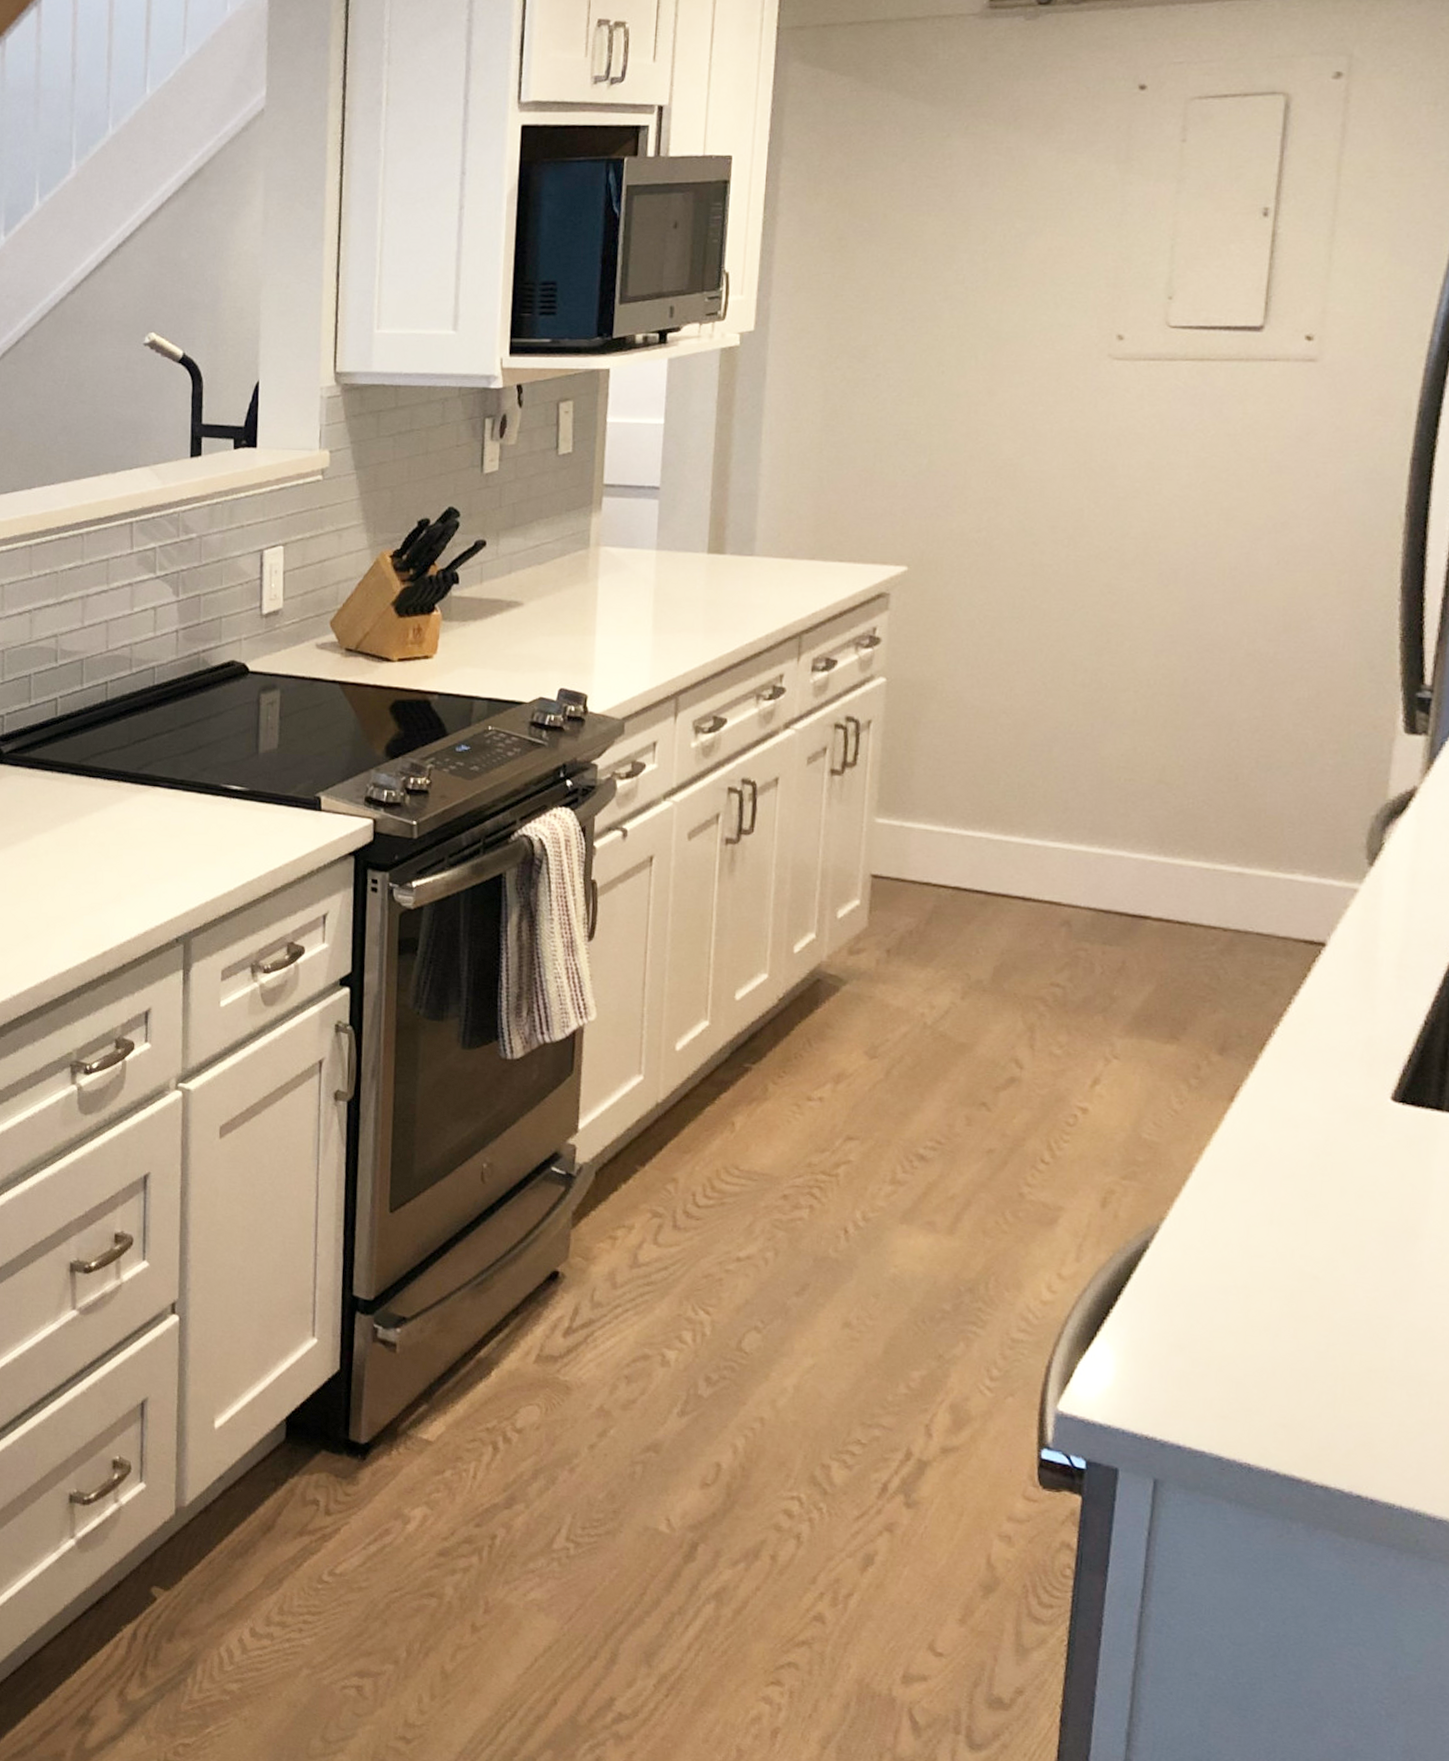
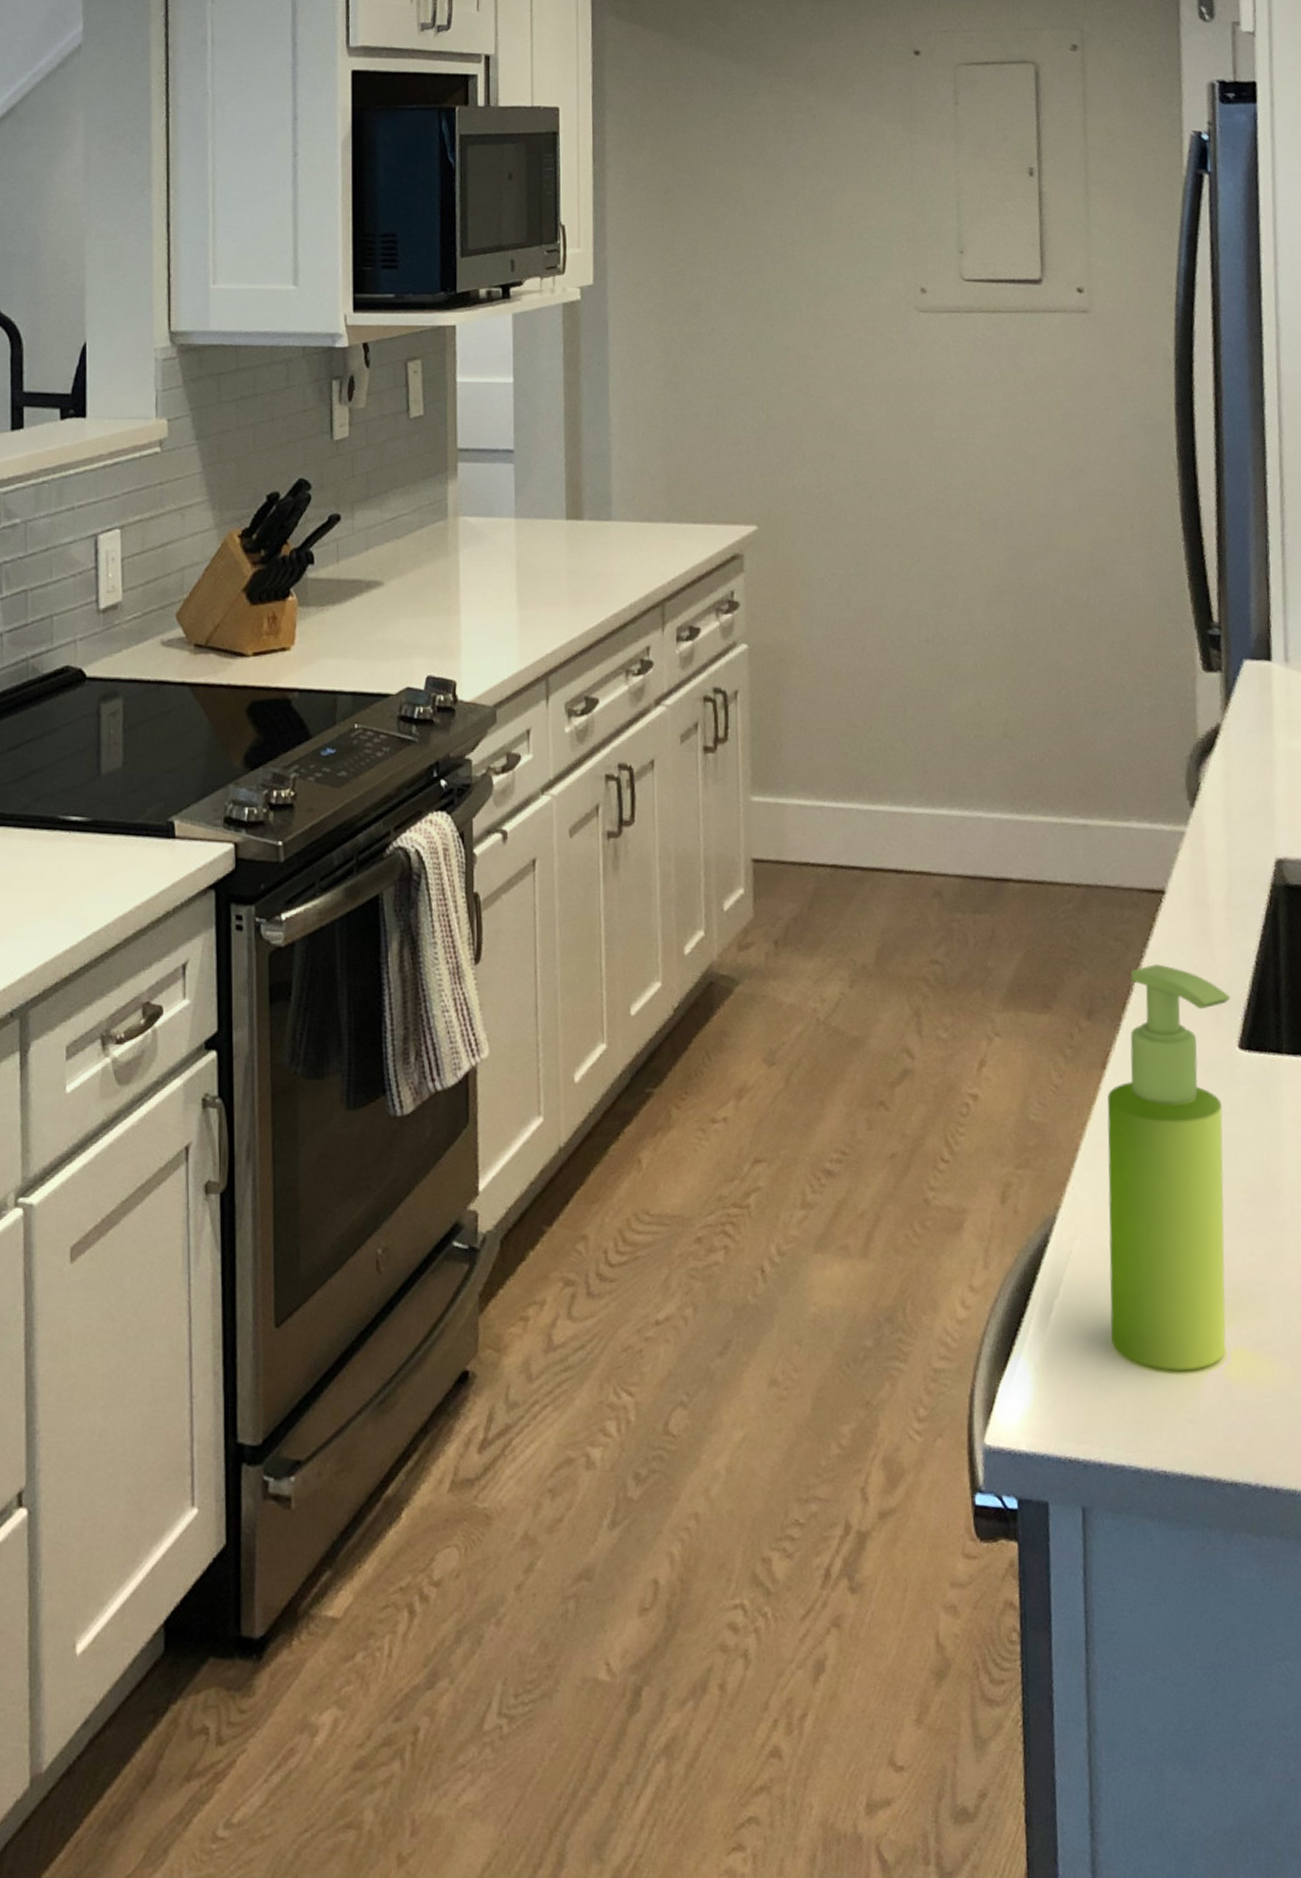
soap dispenser: none [1205,1011,1389,1383] -> present [1107,964,1231,1370]

